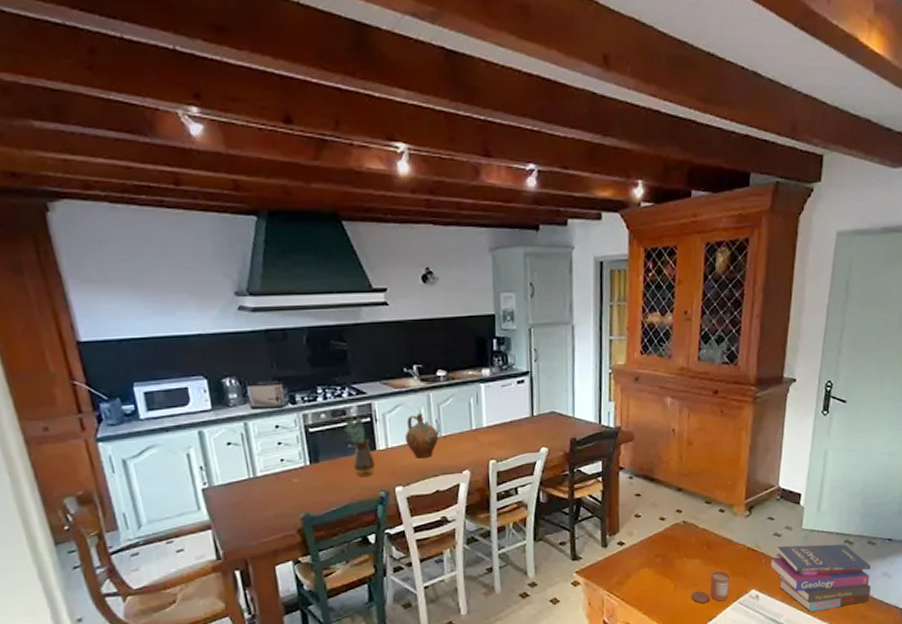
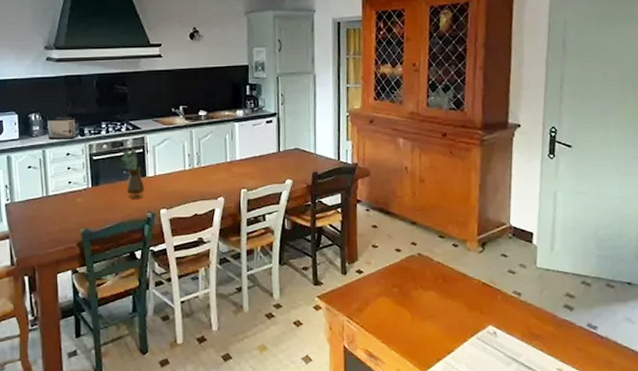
ceramic jug: present [404,413,439,458] -> none [170,147,199,185]
candle: present [691,570,730,603] -> none [428,304,467,336]
books: present [769,544,871,612] -> none [506,283,614,353]

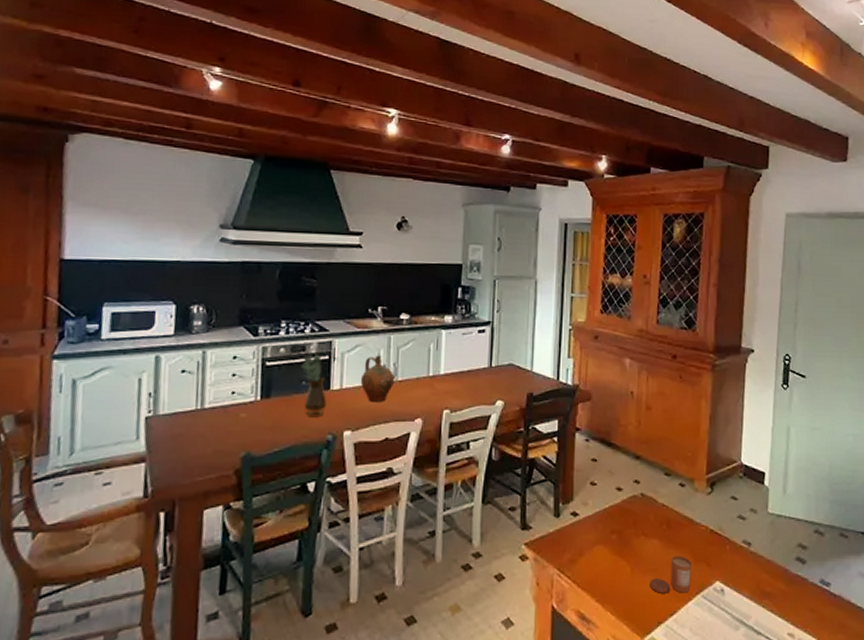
toaster: present [47,116,80,140] -> none [211,310,255,339]
ceramic jug: none [170,147,199,185] -> present [360,355,395,402]
candle: none [428,304,467,336] -> present [649,555,692,594]

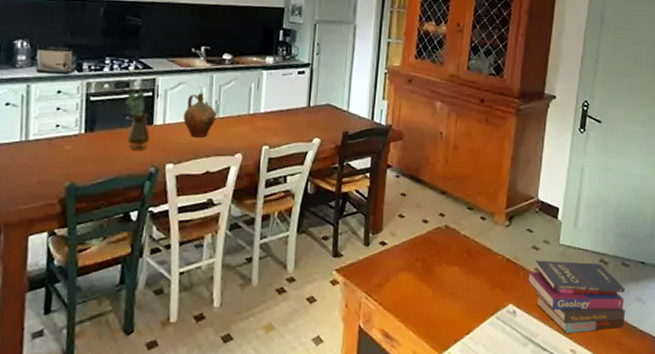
toaster: none [211,310,255,339] -> present [35,46,79,74]
candle: present [649,555,692,594] -> none [449,281,489,315]
books: none [735,531,847,614] -> present [527,260,625,333]

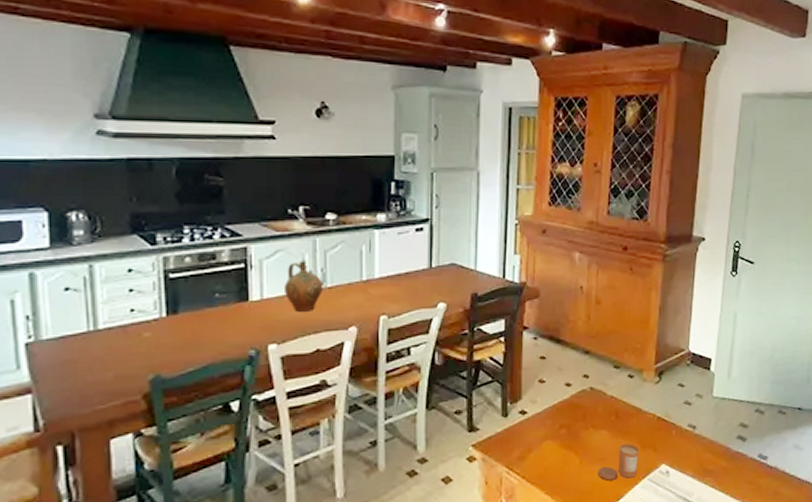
toaster: present [35,46,79,74] -> none [96,217,150,249]
vase: present [124,88,150,151] -> none [211,261,246,333]
candle: none [449,281,489,315] -> present [598,443,640,481]
books: present [527,260,625,333] -> none [680,413,782,489]

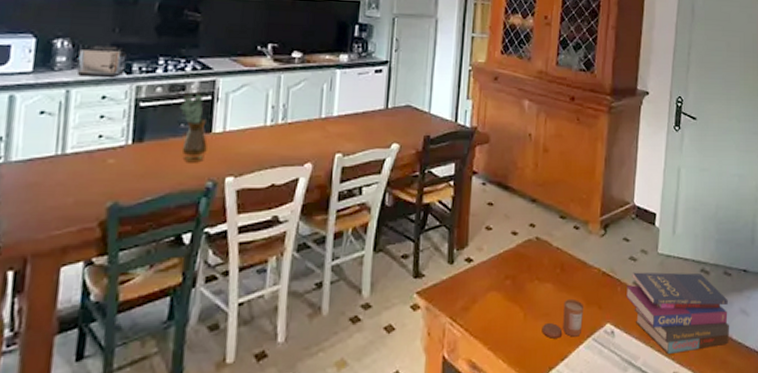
toaster: none [96,217,150,249] -> present [77,45,129,77]
vase: none [211,261,246,333] -> present [179,92,208,163]
ceramic jug: present [283,261,324,312] -> none [245,96,284,146]
books: none [680,413,782,489] -> present [625,272,729,354]

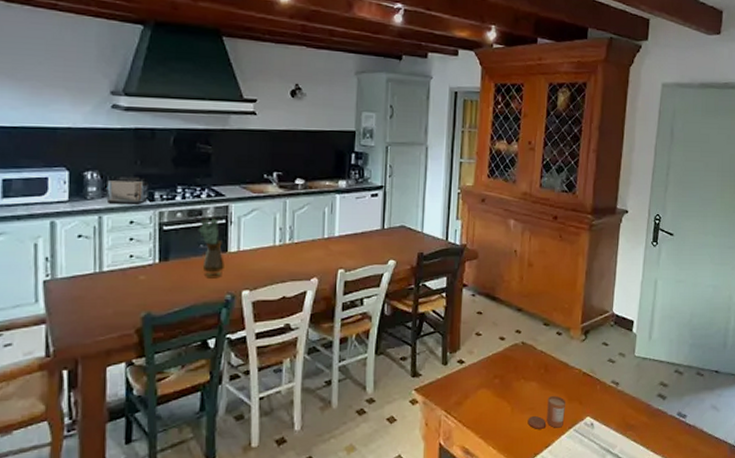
books: present [625,272,729,354] -> none [604,372,700,443]

